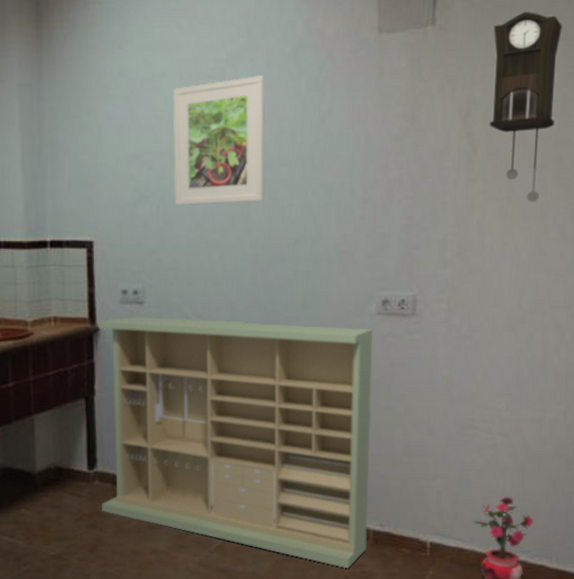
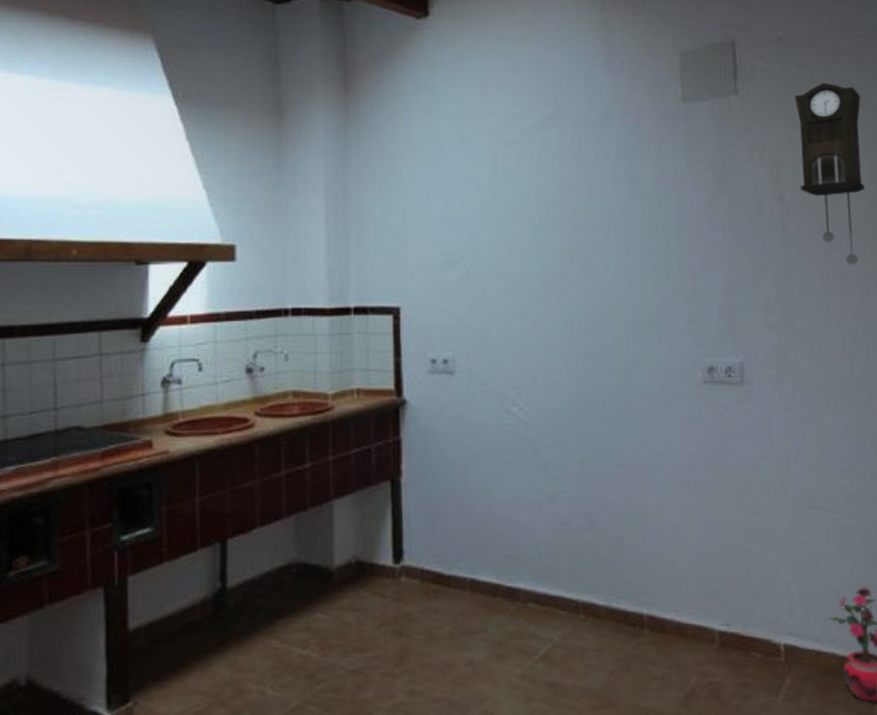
storage cabinet: present [98,316,373,569] -> none [404,387,714,679]
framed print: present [172,75,266,206] -> none [481,141,578,271]

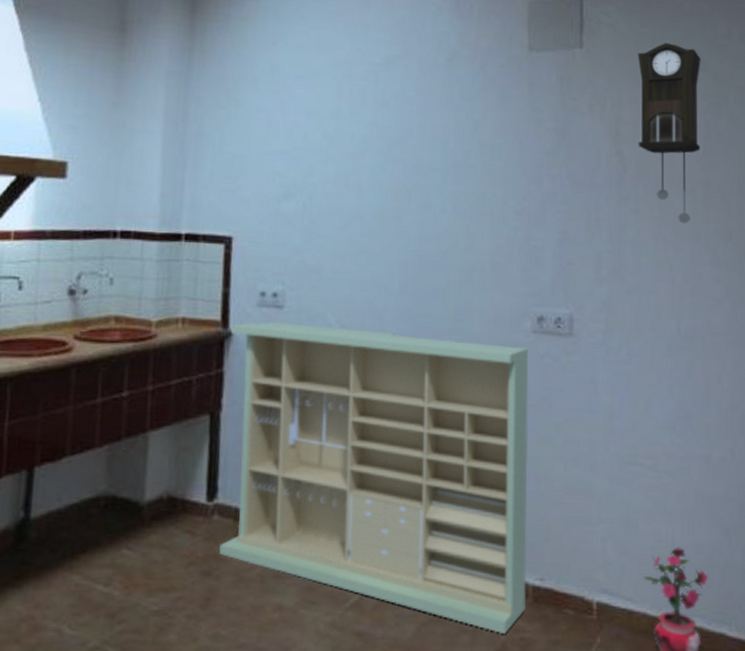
storage cabinet: none [404,387,714,679] -> present [219,321,529,635]

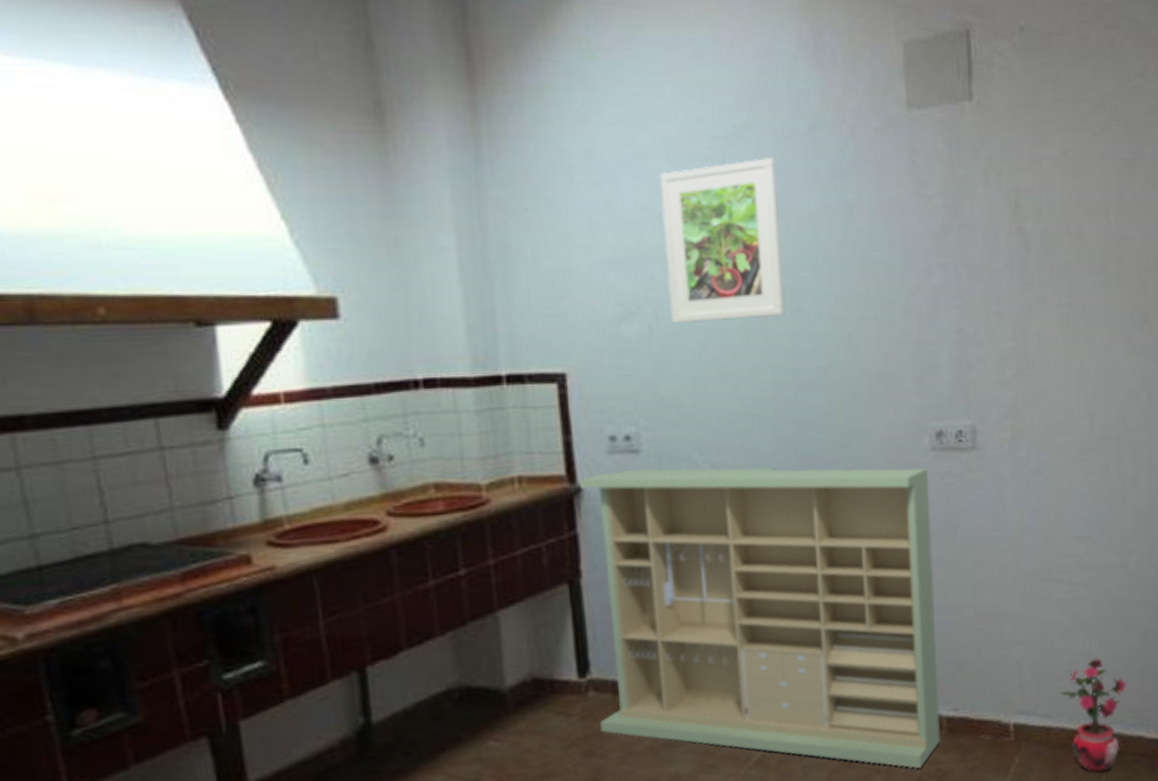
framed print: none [322,81,419,207] -> present [659,158,785,324]
pendulum clock: present [637,43,701,224] -> none [1037,87,1113,309]

